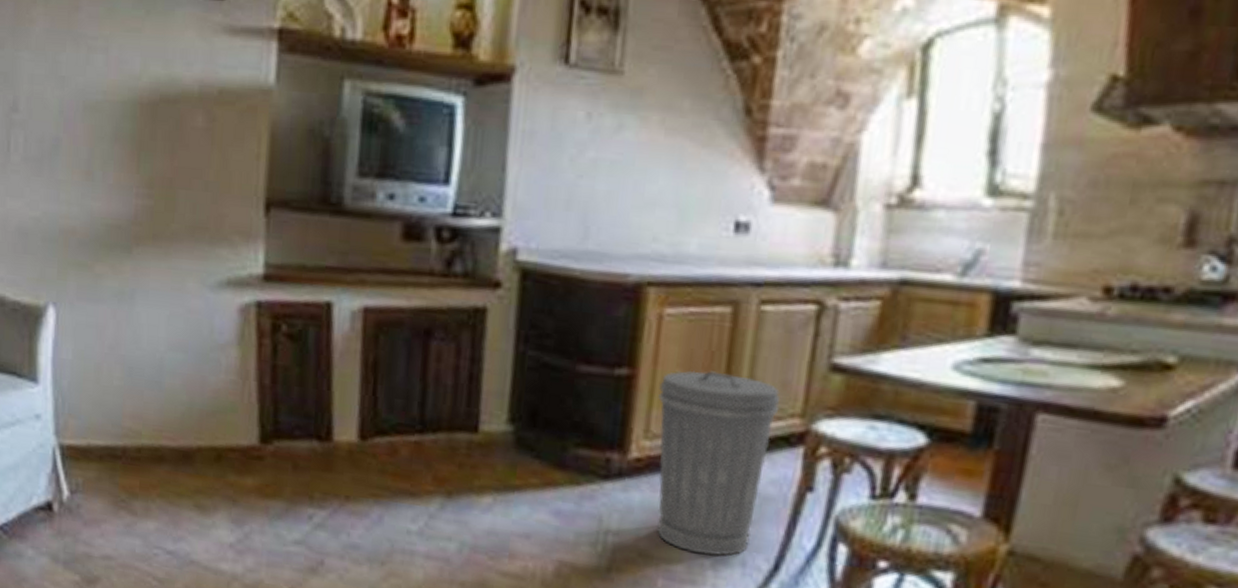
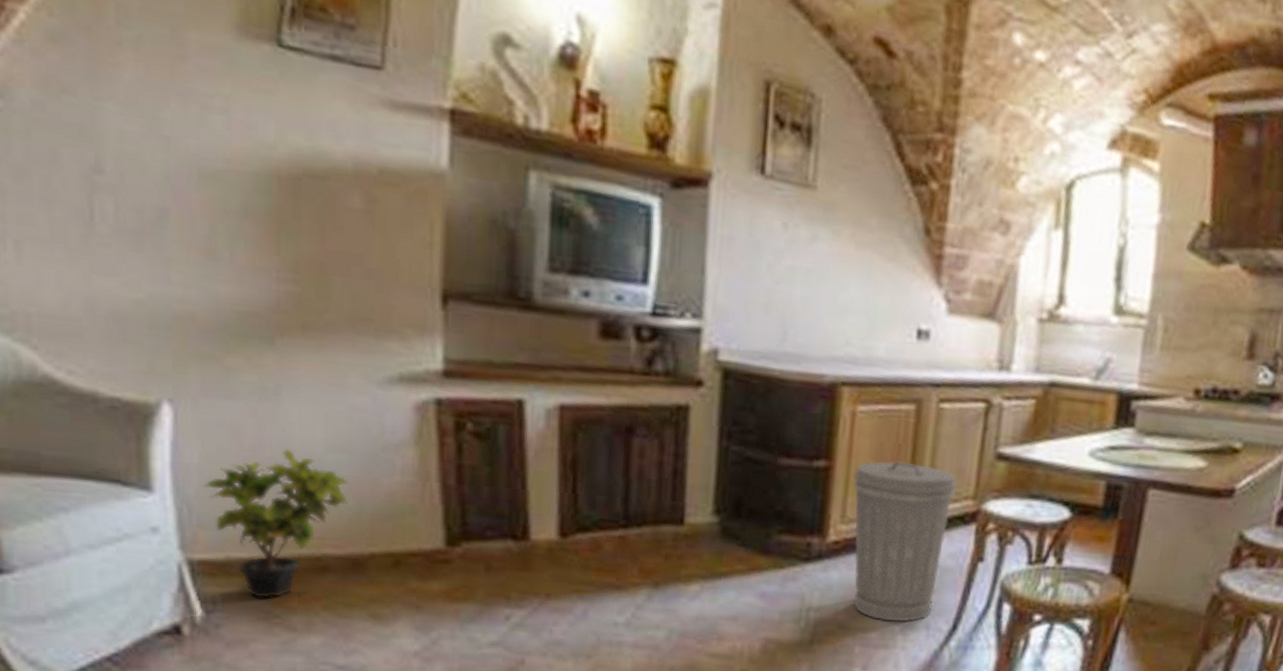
potted plant: none [73,347,183,484] -> present [201,449,348,600]

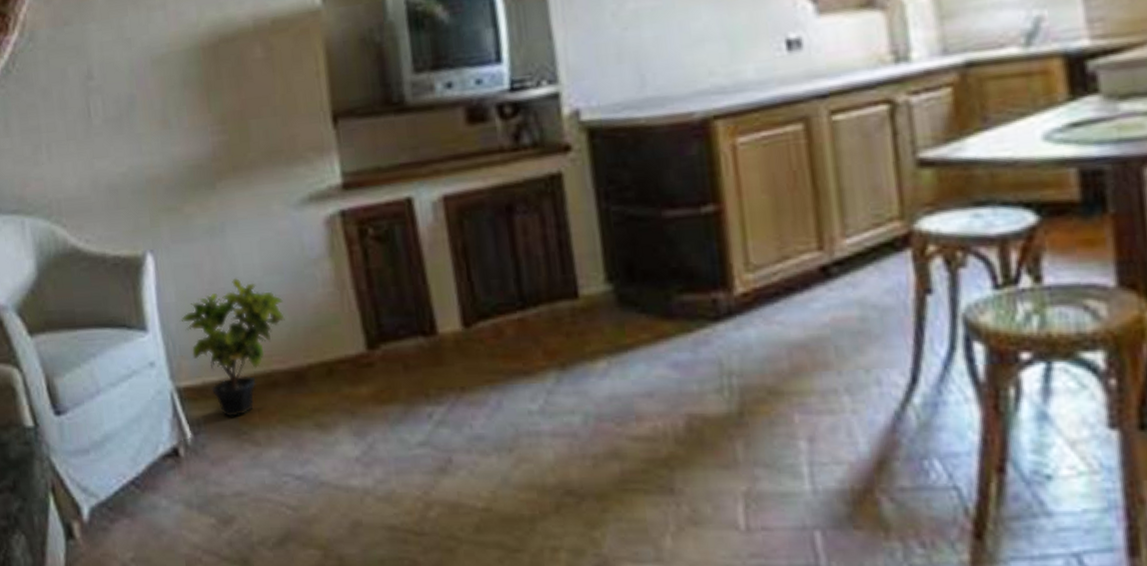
trash can: present [853,461,956,622] -> none [749,189,880,380]

